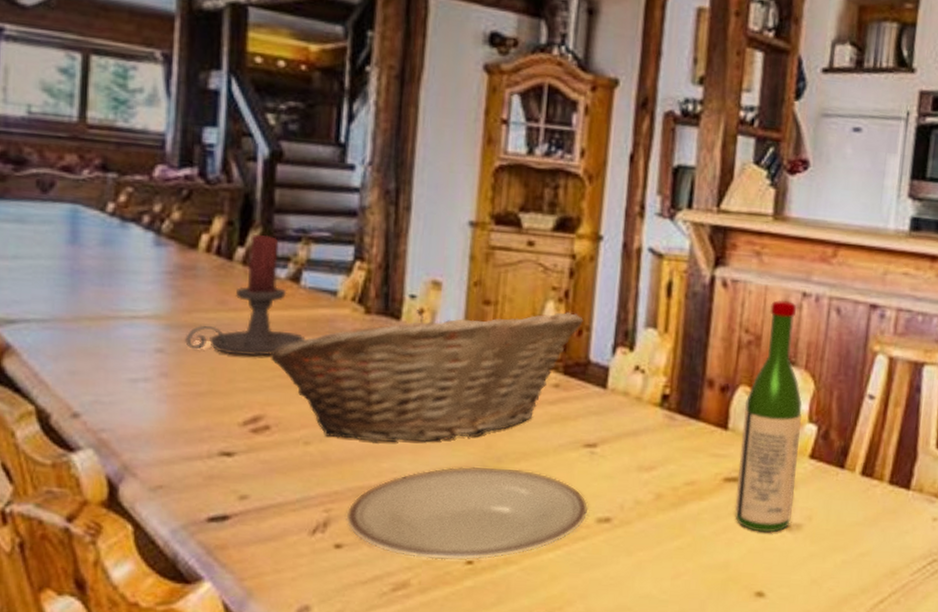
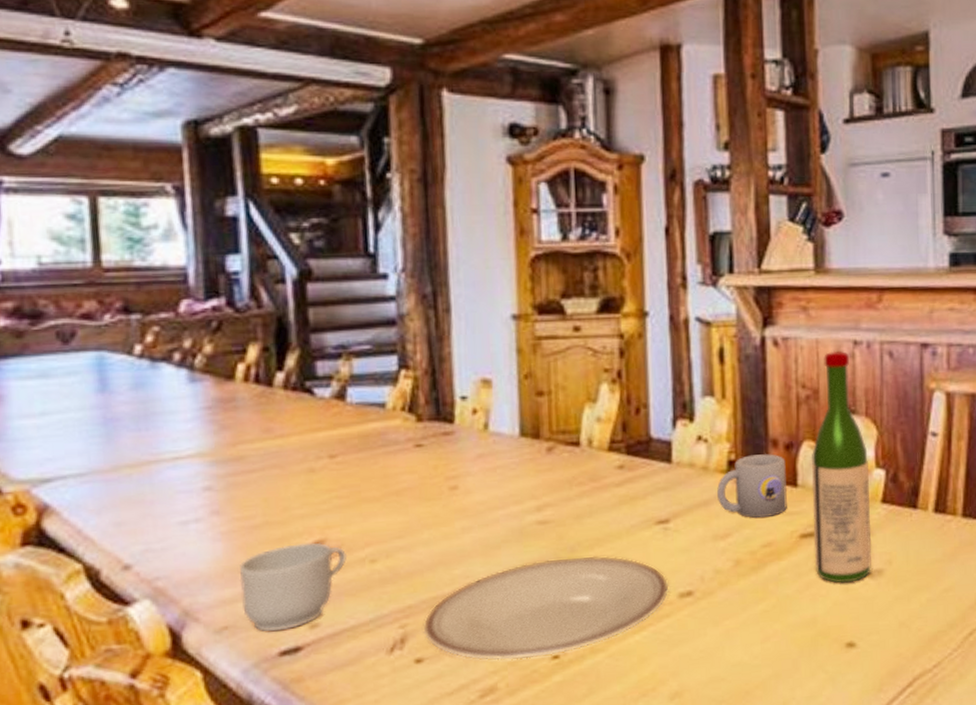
mug: none [178,416,283,498] -> present [239,542,348,632]
candle holder: present [185,234,306,357] -> none [233,355,359,483]
fruit basket: present [269,310,583,443] -> none [323,391,640,551]
mug: none [647,392,719,456] -> present [717,454,787,518]

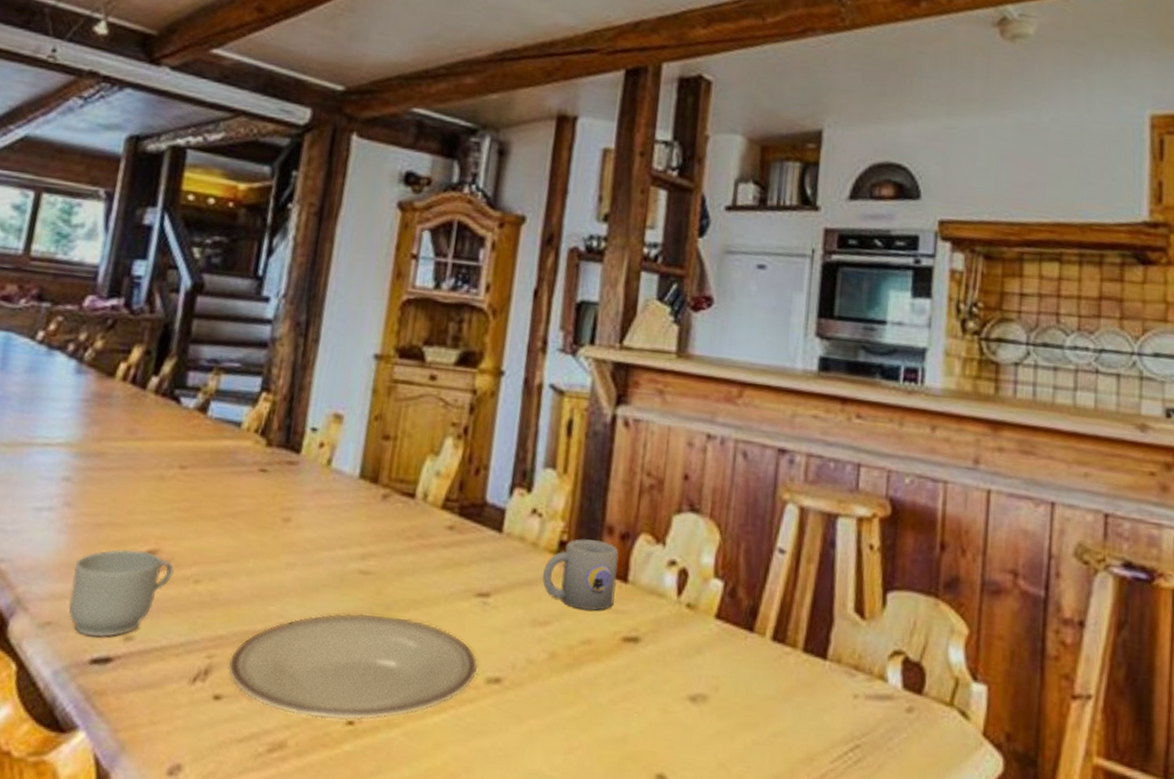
wine bottle: present [811,351,871,584] -> none [634,441,708,704]

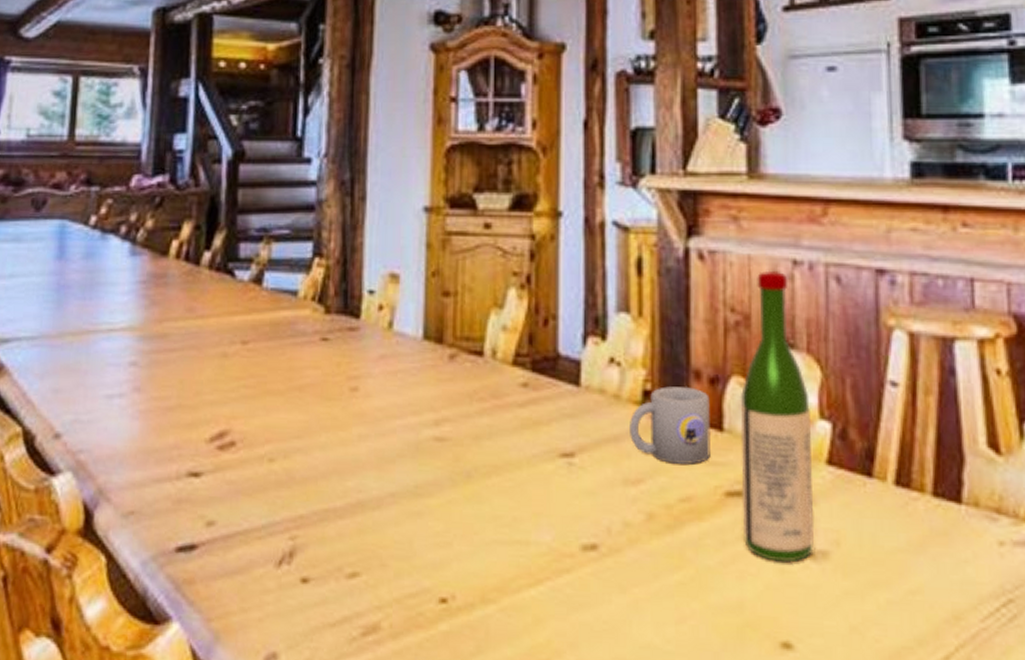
mug: present [68,549,175,637] -> none [149,431,248,524]
plate: present [227,613,479,721] -> none [312,483,571,598]
wine bottle: none [634,441,708,704] -> present [740,270,814,563]

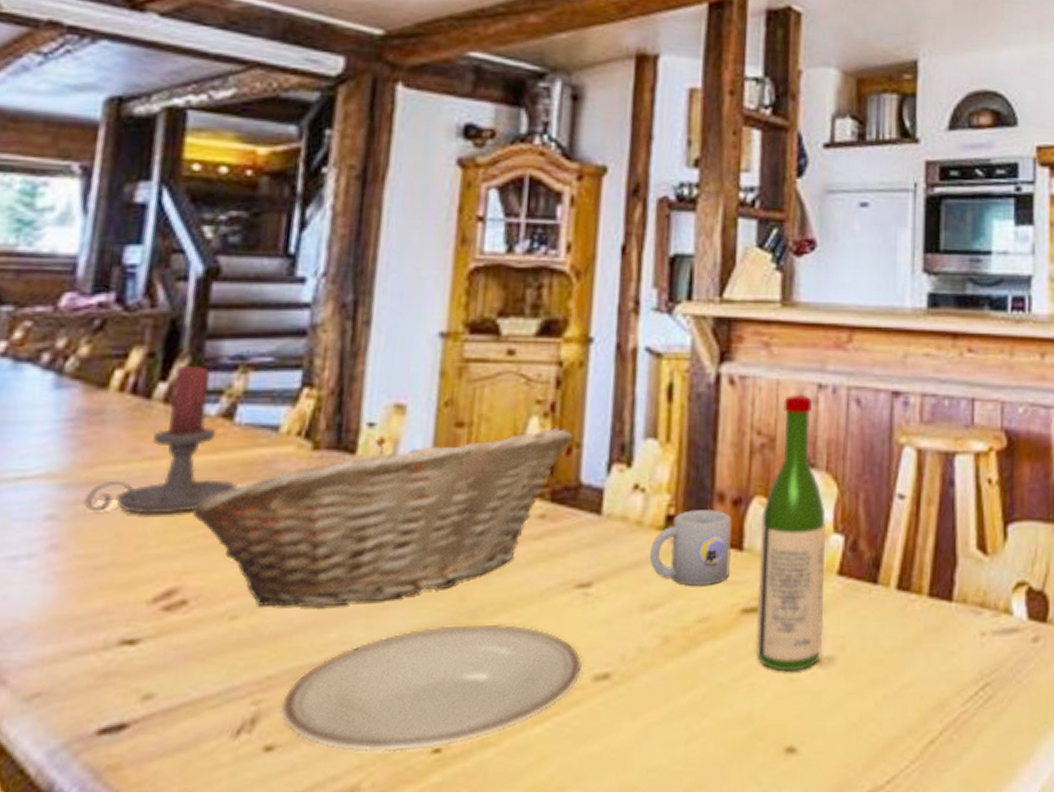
candle holder: none [156,236,268,366] -> present [84,365,238,514]
fruit basket: none [234,299,549,458] -> present [191,427,573,609]
plate: none [312,483,571,598] -> present [280,623,583,752]

